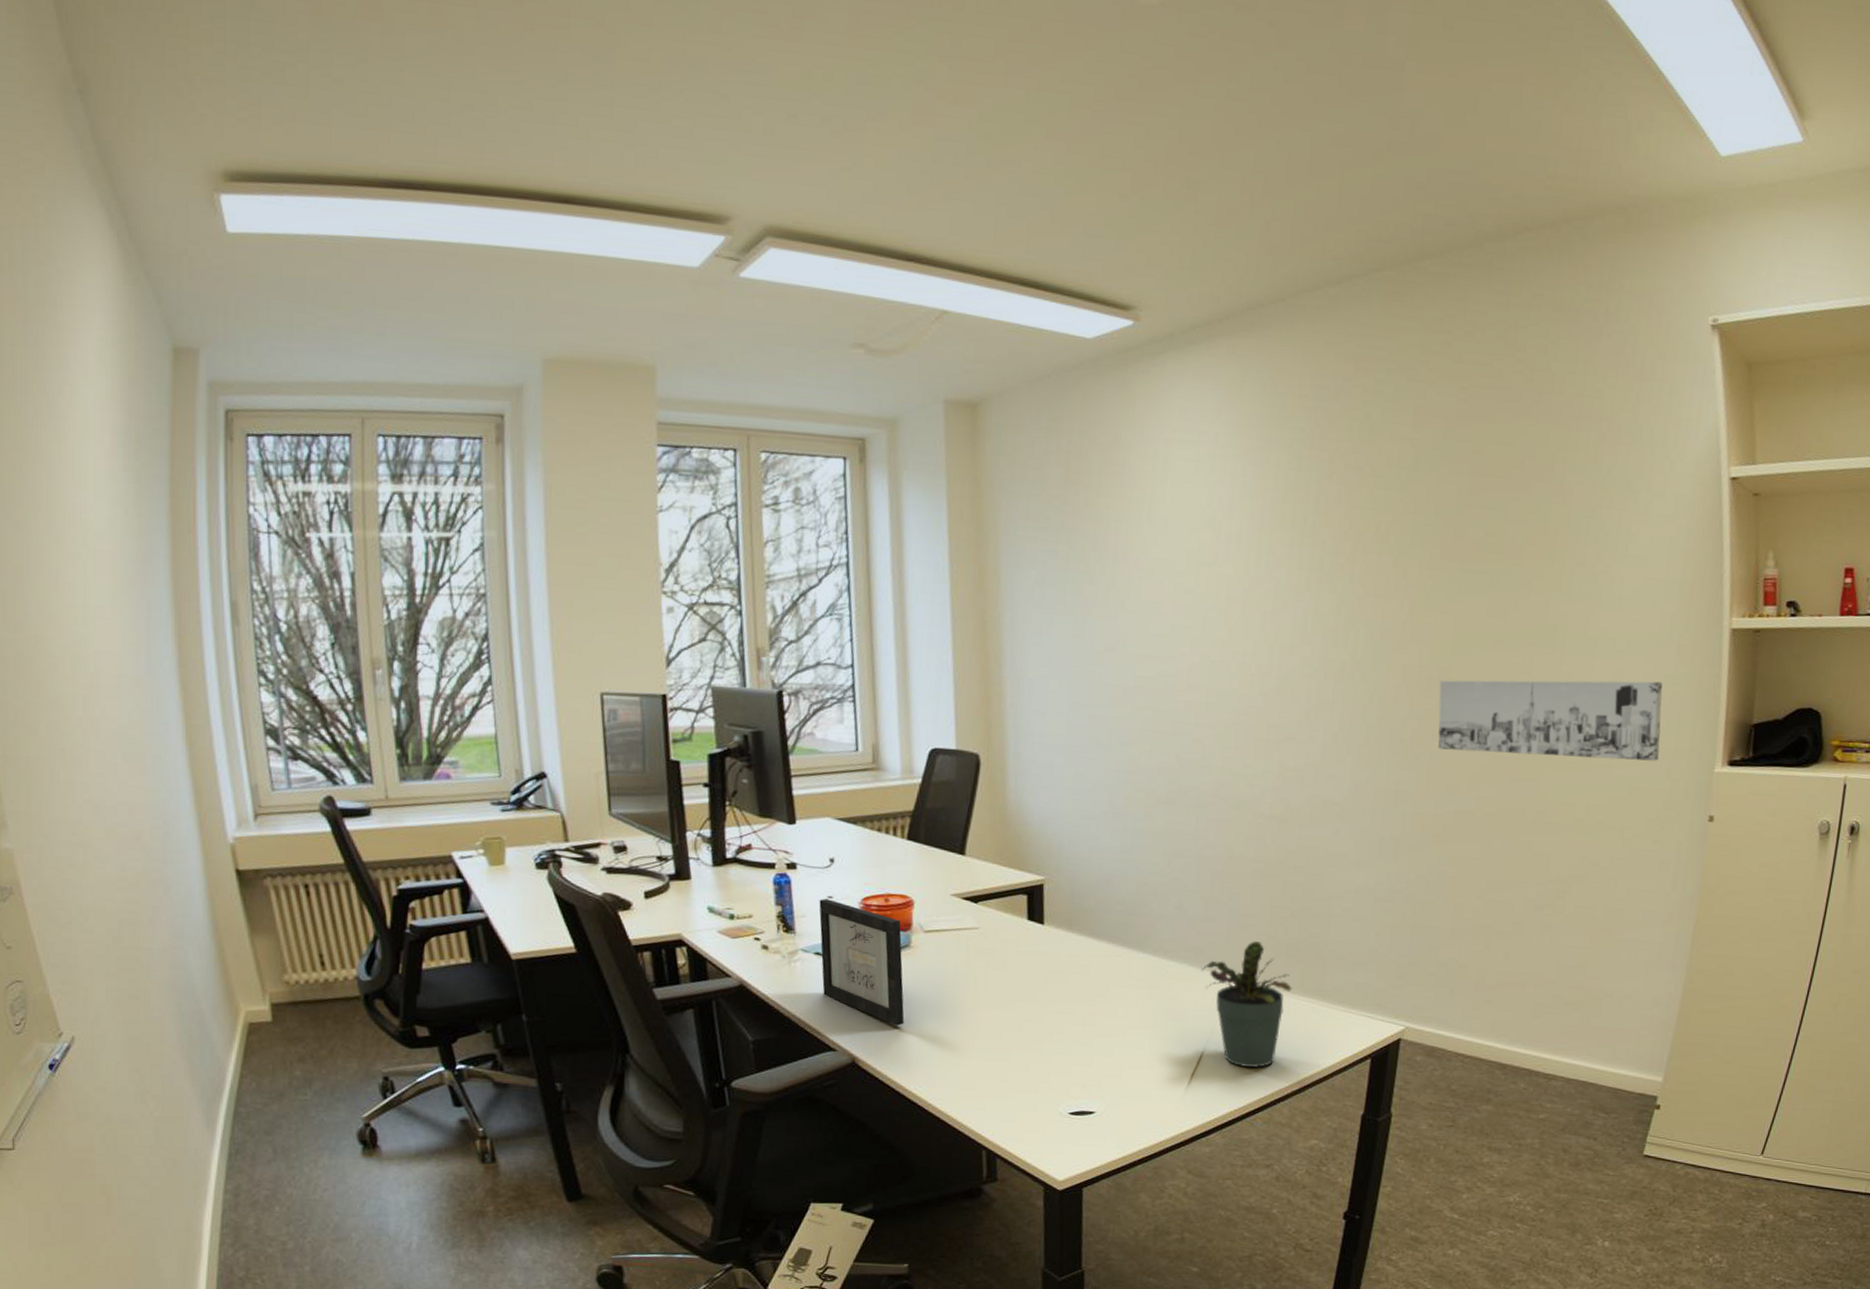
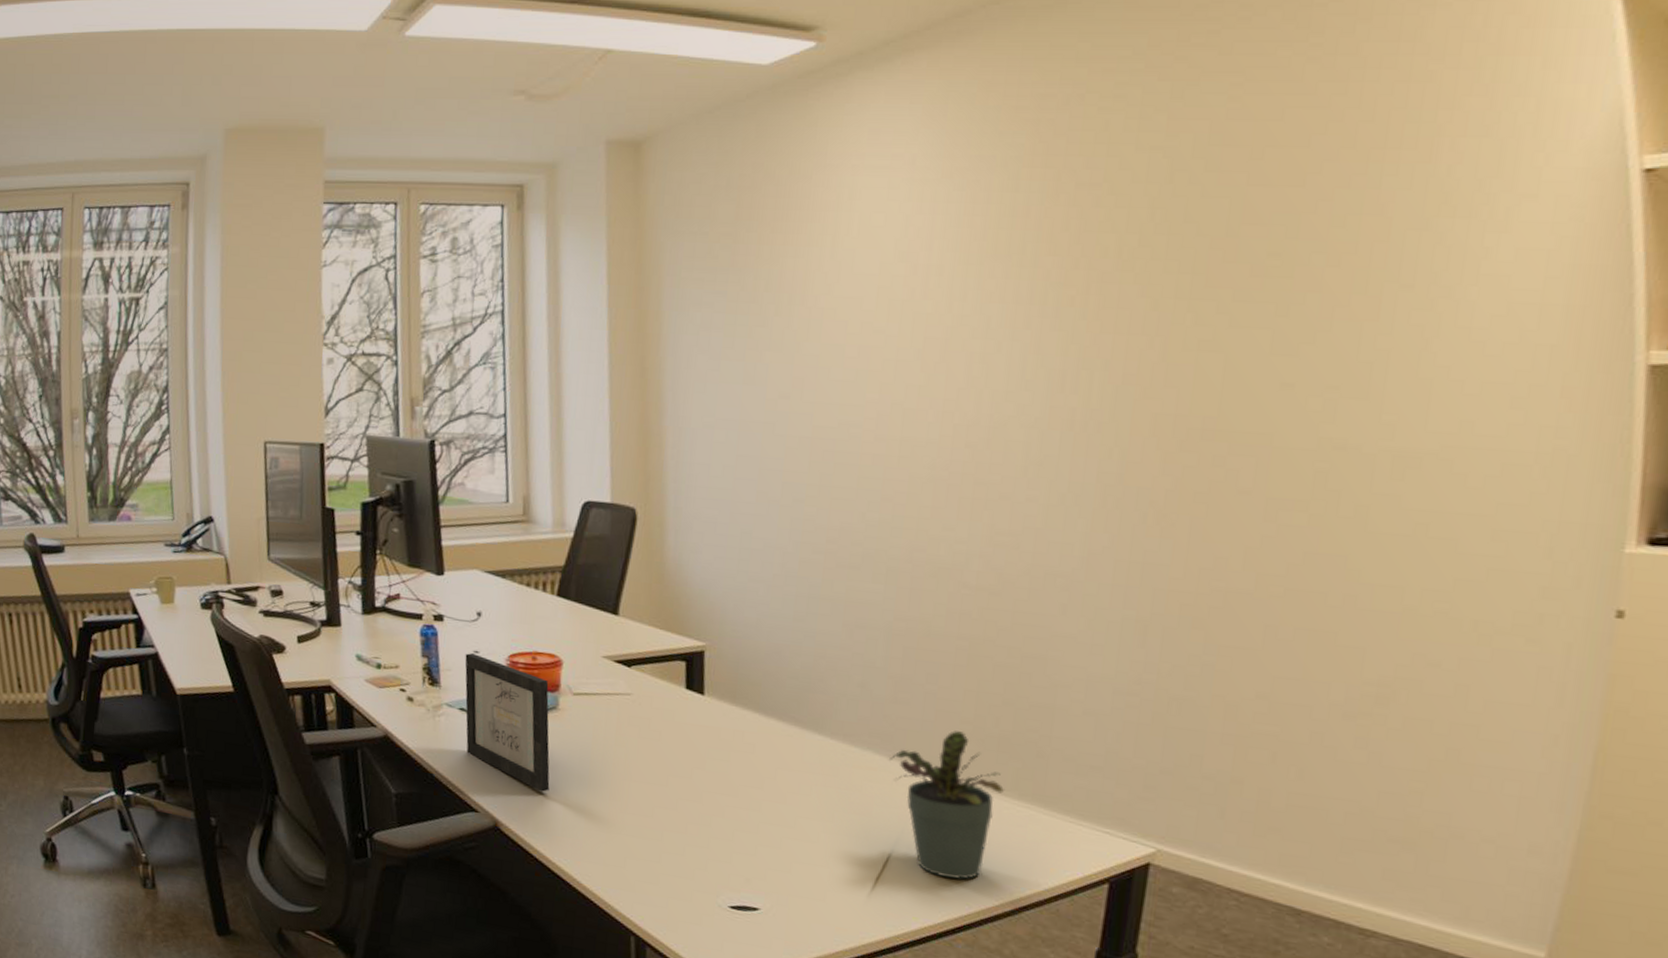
wall art: present [1438,680,1663,761] -> none [1201,431,1538,536]

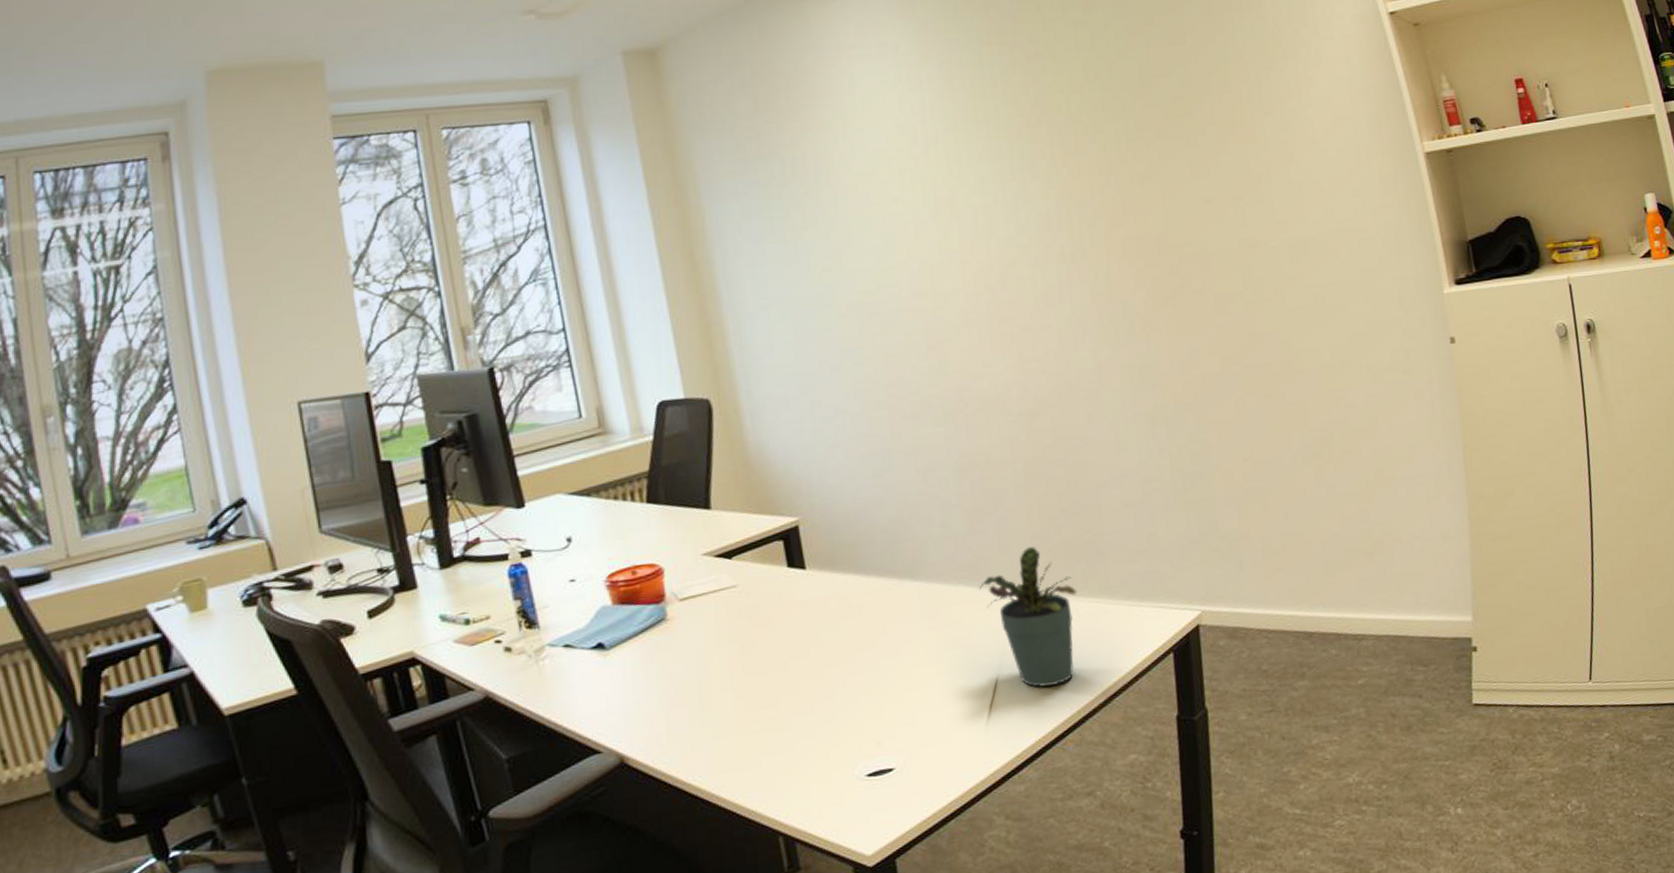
picture frame: present [465,653,550,792] -> none [561,583,672,712]

